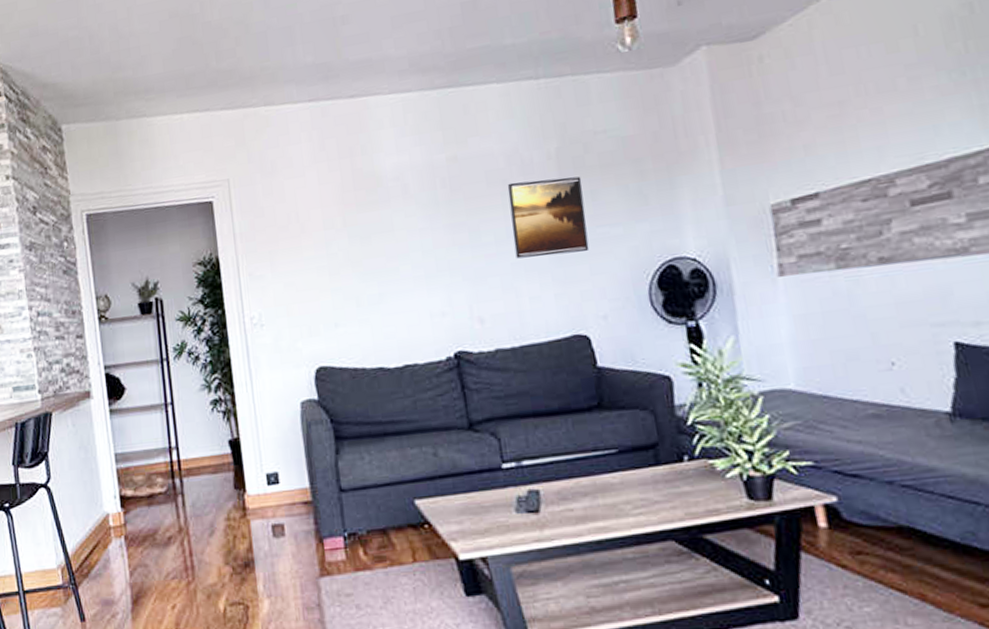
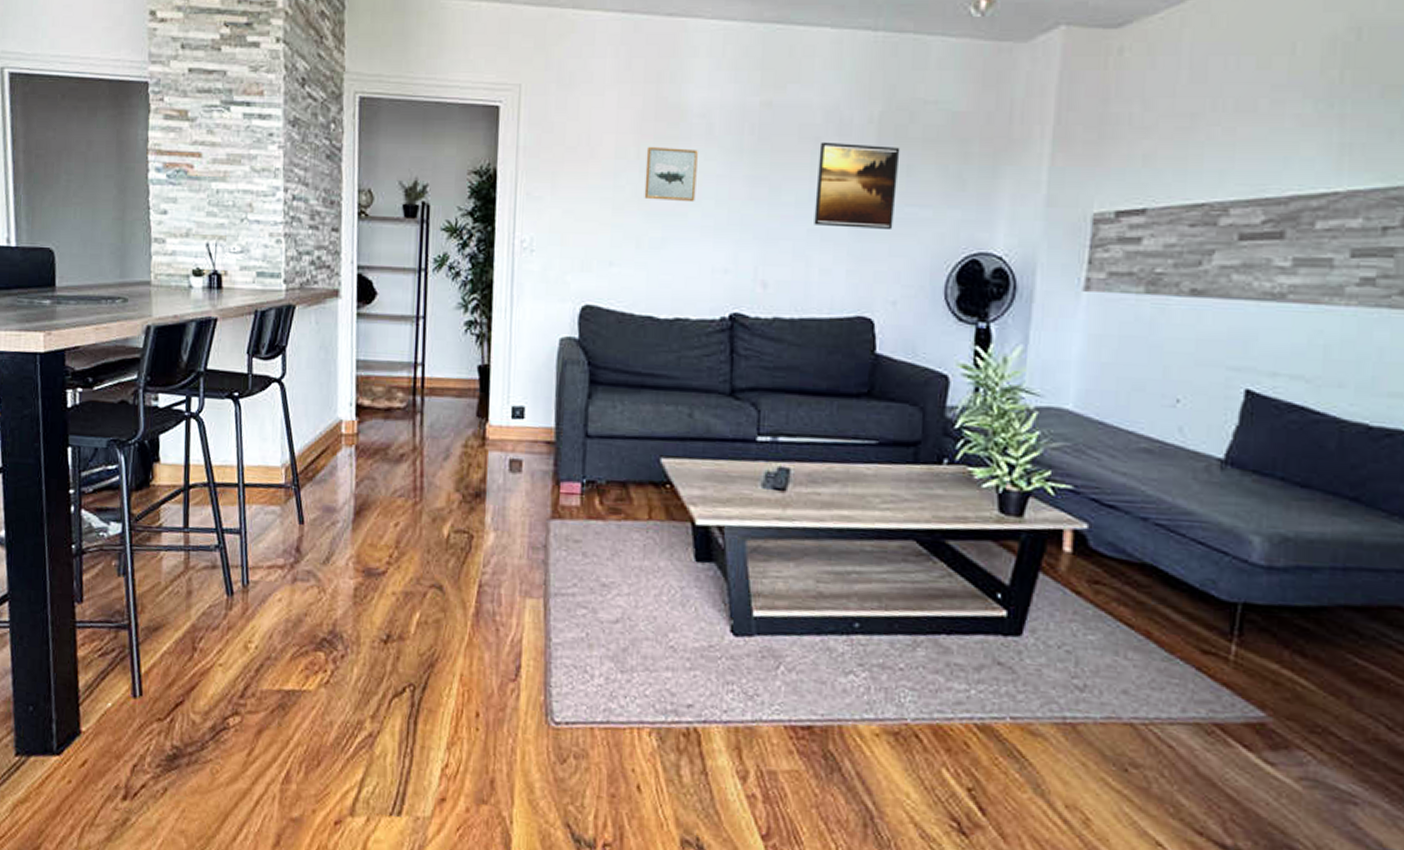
wall art: none [351,209,404,262] -> present [644,146,698,203]

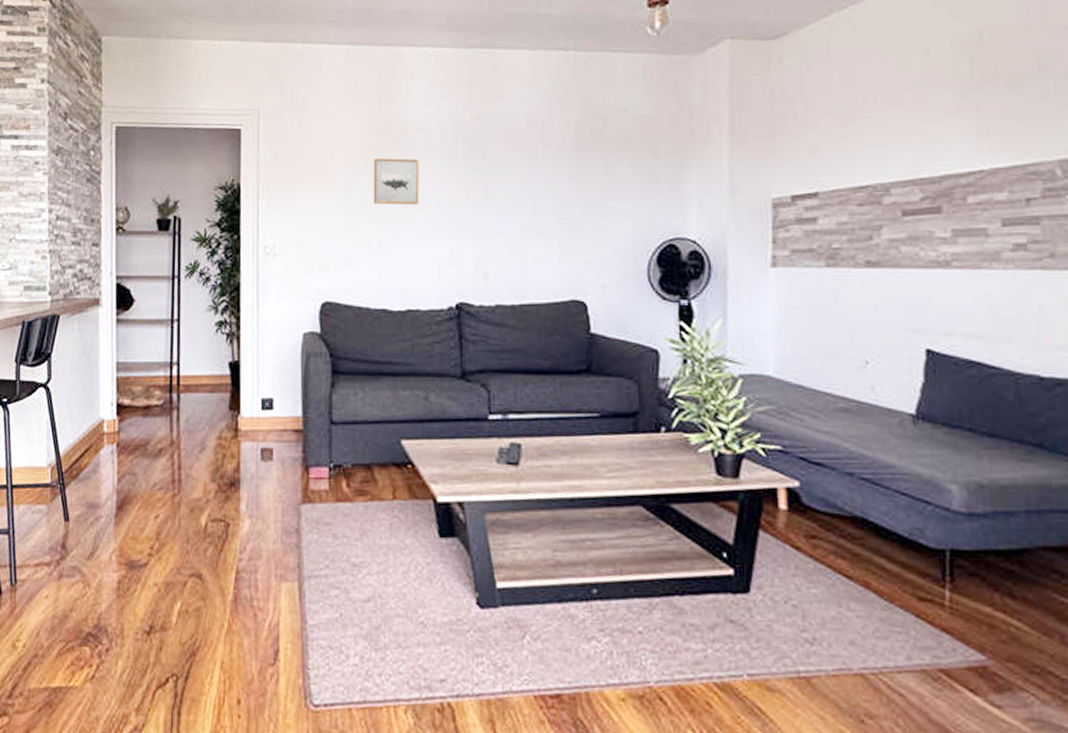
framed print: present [814,141,900,229] -> none [525,147,597,222]

